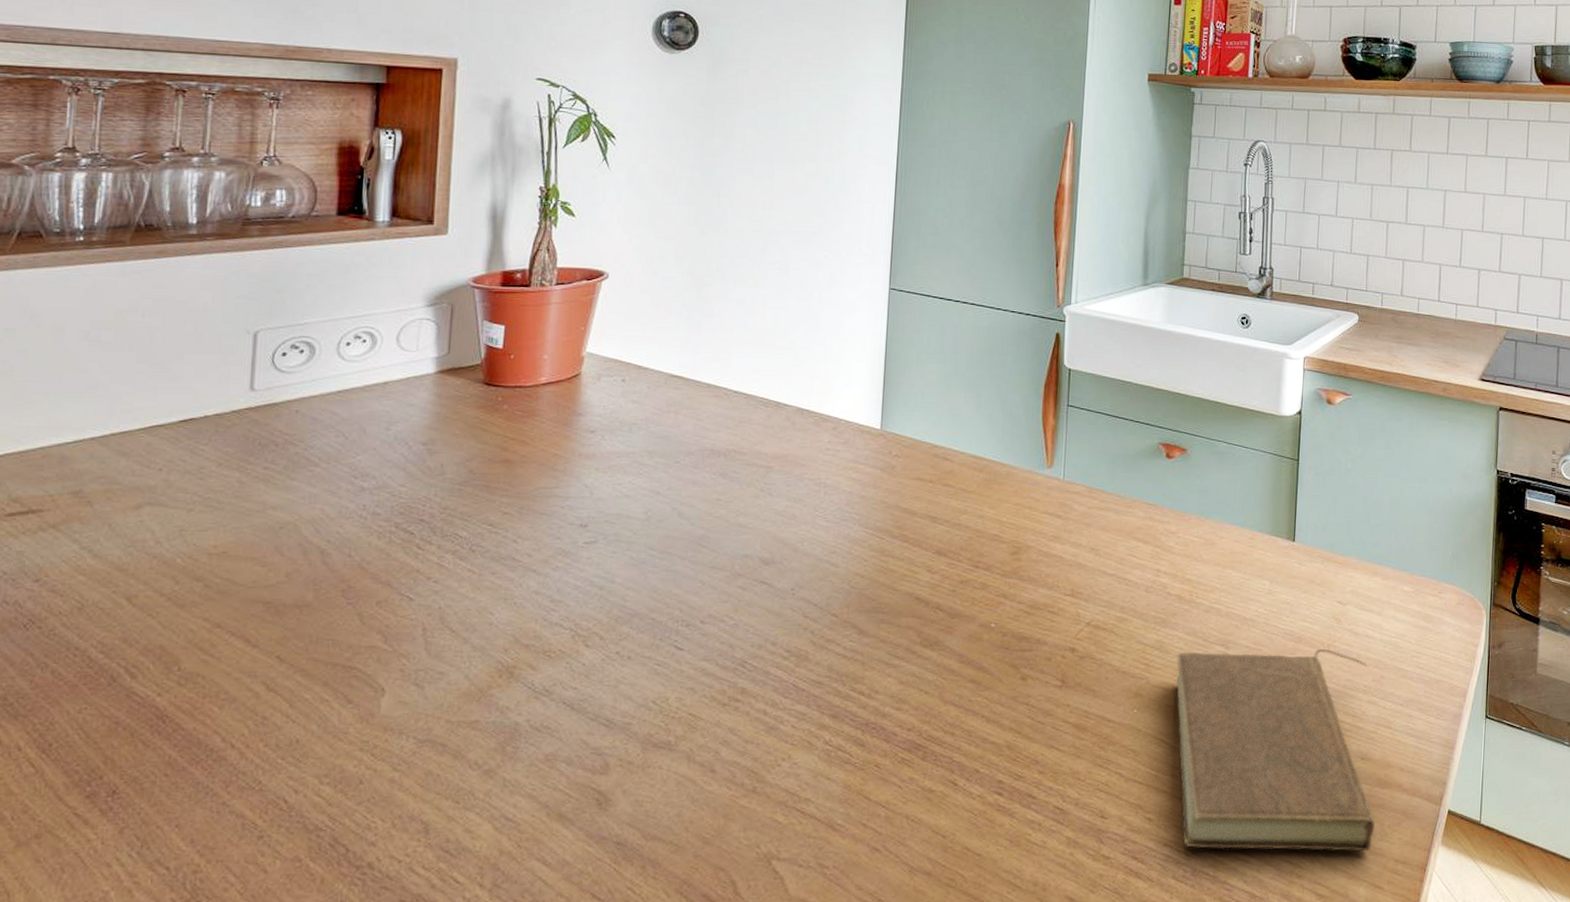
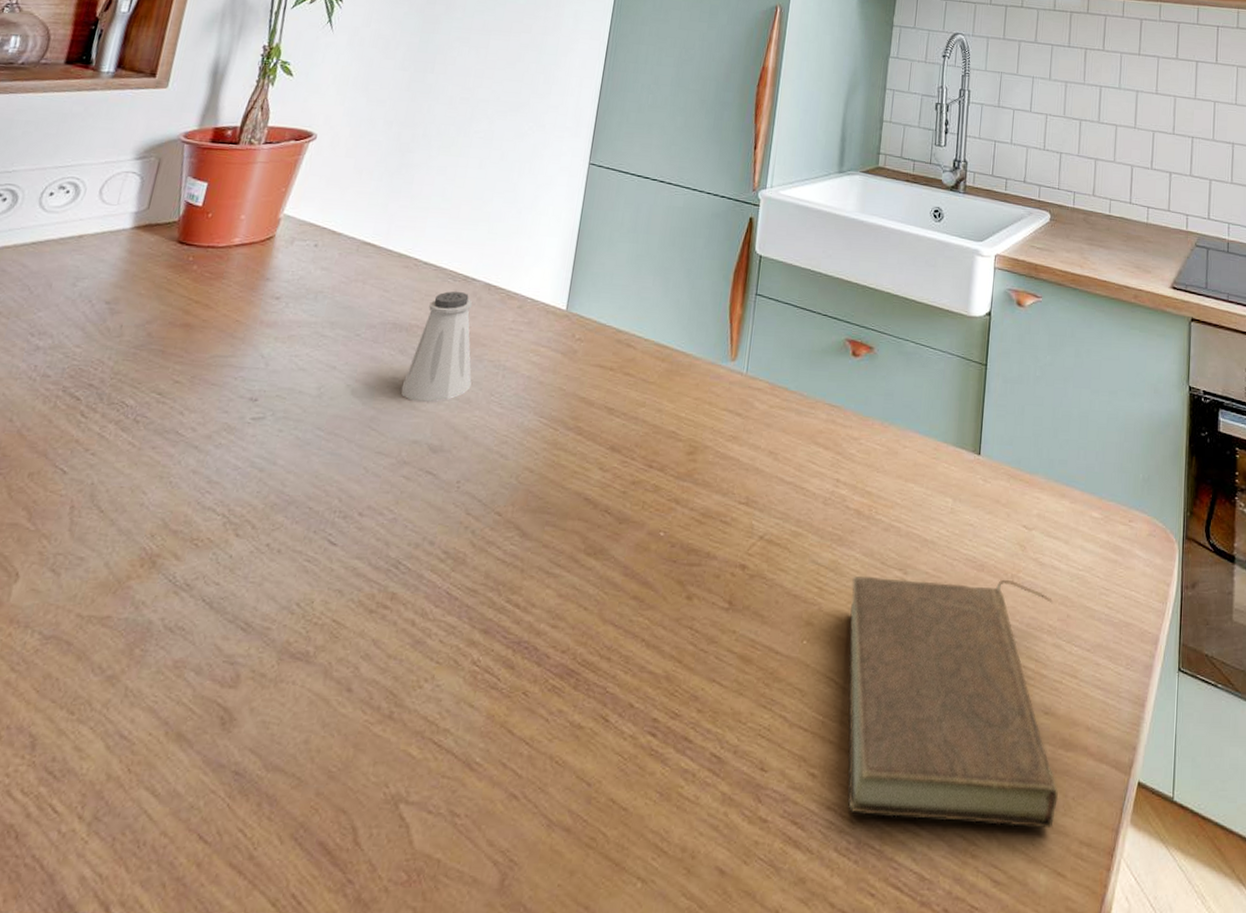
saltshaker: none [726,417,795,521] -> present [401,291,473,403]

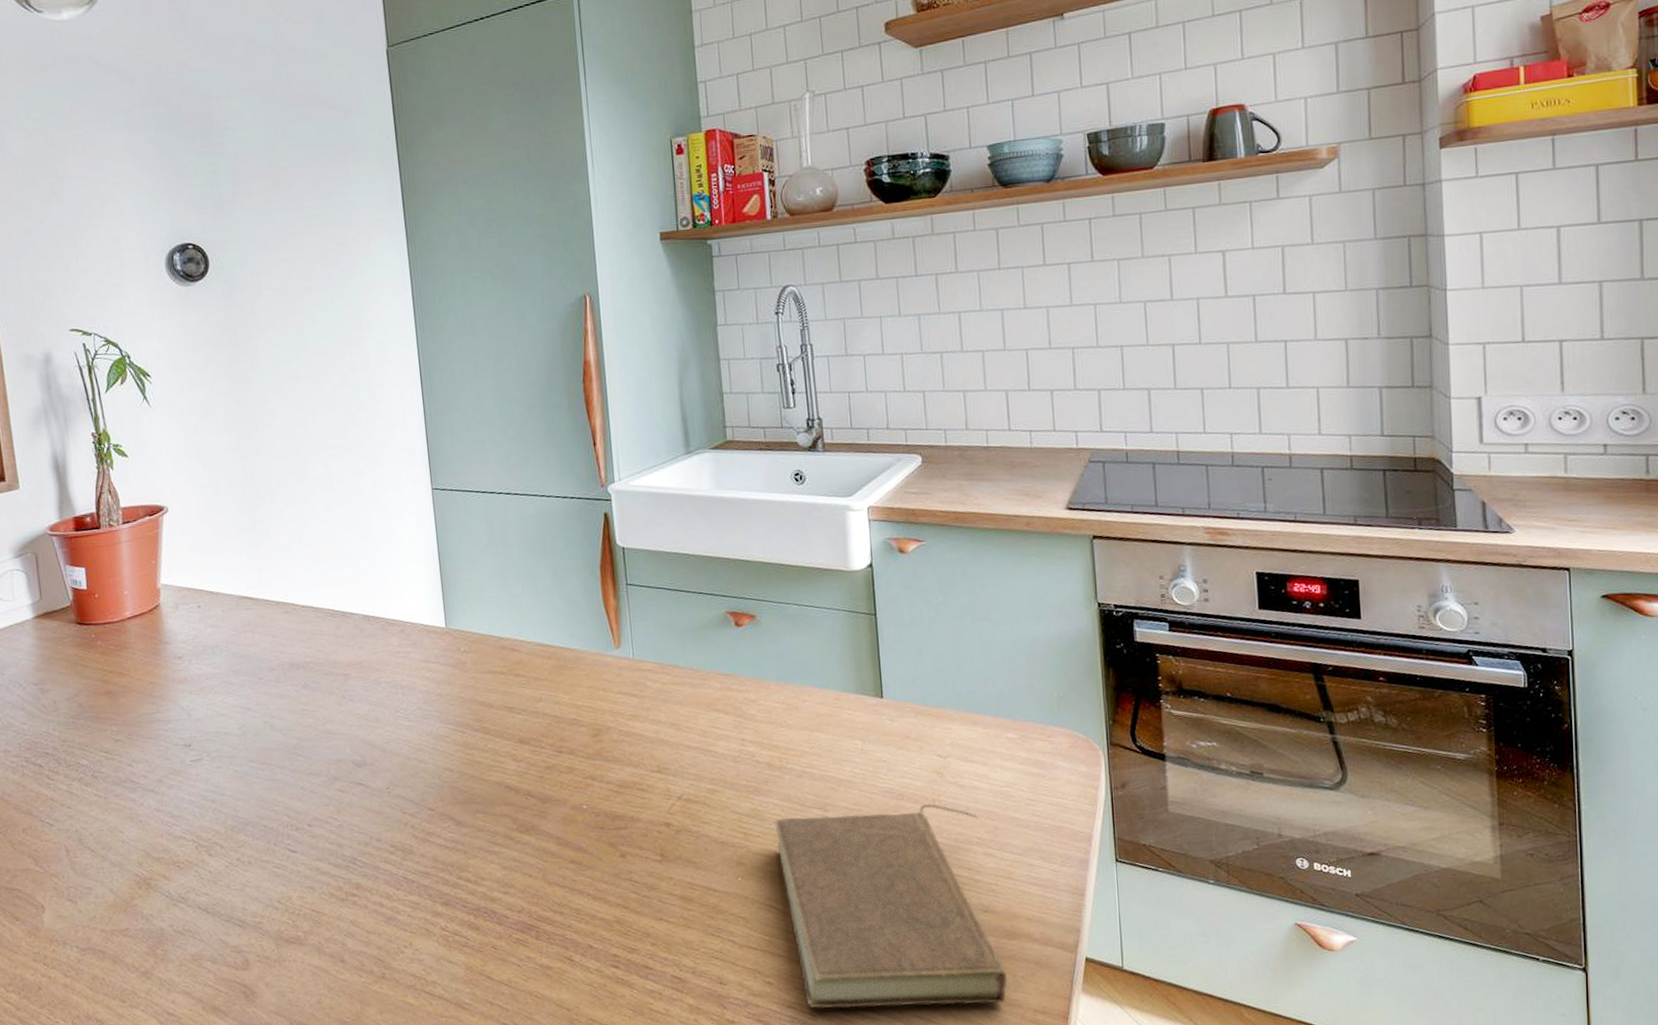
saltshaker: present [401,291,473,403] -> none [313,627,376,727]

